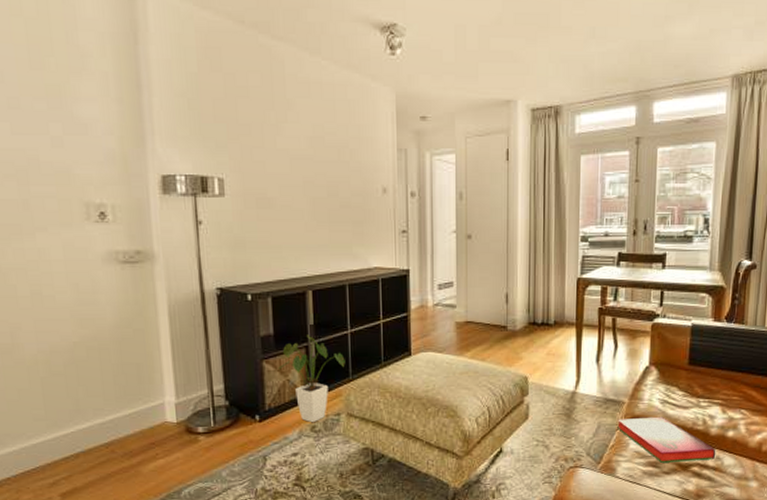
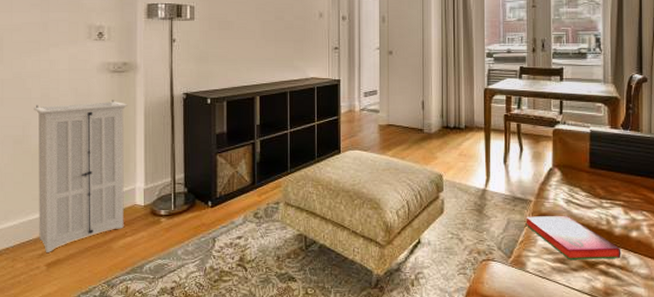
storage cabinet: none [22,297,154,481] -> present [34,99,128,252]
house plant: present [278,334,345,423] -> none [229,133,285,210]

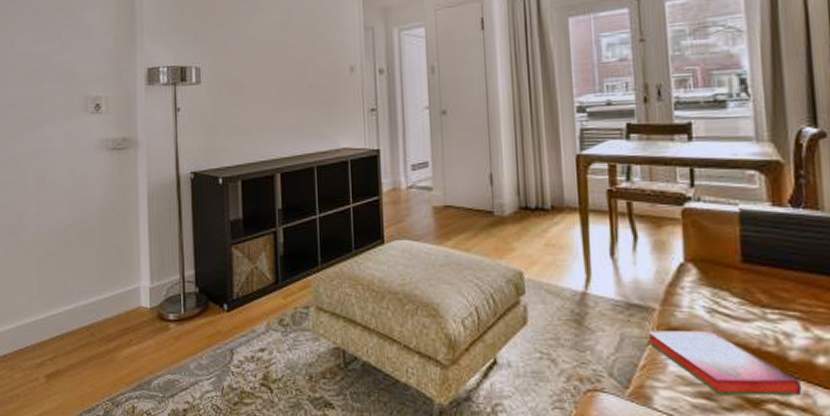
storage cabinet: present [34,99,128,252] -> none [29,182,129,362]

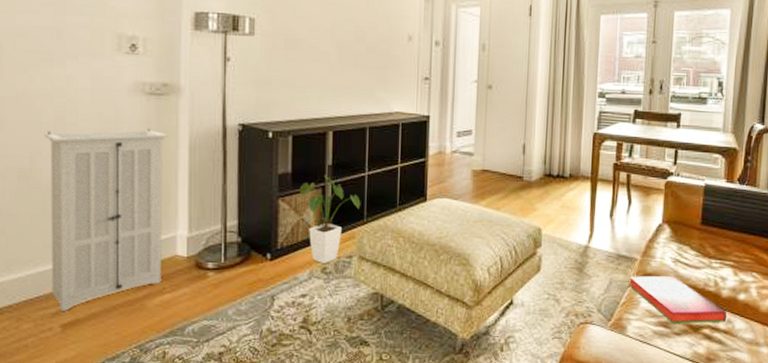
storage cabinet: none [29,182,129,362] -> present [45,128,168,311]
house plant: none [247,219,314,316] -> present [294,175,361,264]

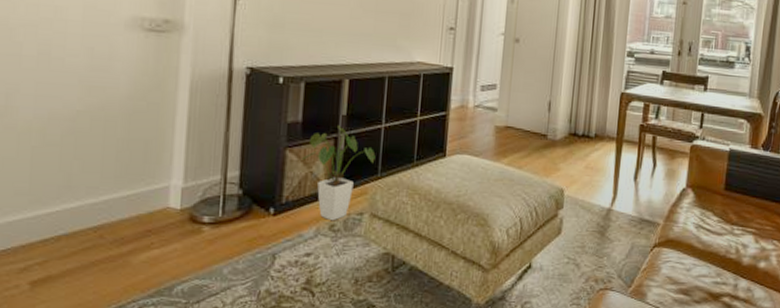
storage cabinet: present [45,128,168,311] -> none [21,65,167,266]
hardback book: present [629,275,727,323] -> none [650,241,748,291]

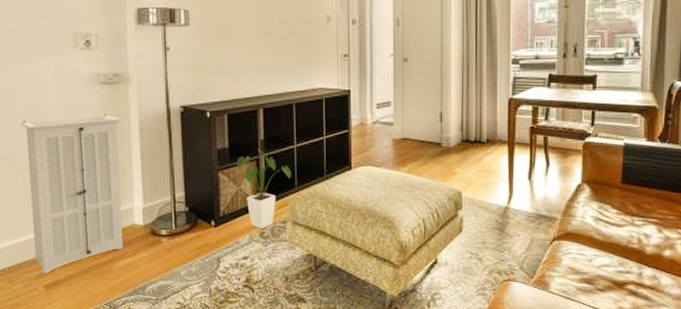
storage cabinet: none [21,65,167,266] -> present [21,113,124,274]

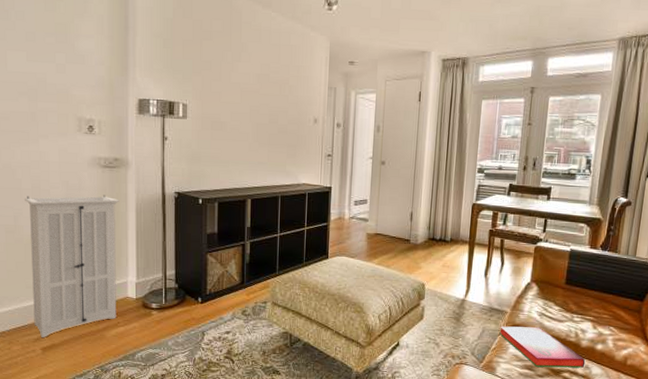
house plant: present [232,148,292,230] -> none [219,235,274,308]
hardback book: none [550,233,653,279] -> present [499,326,586,368]

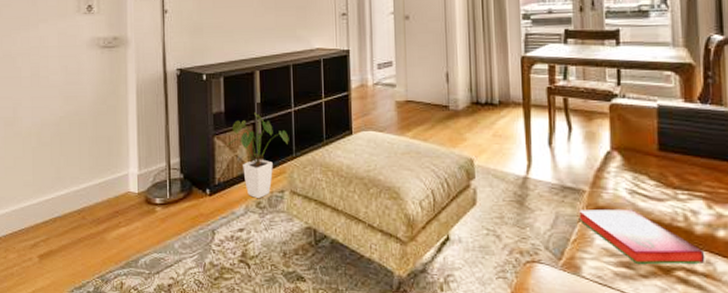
storage cabinet: present [25,194,120,338] -> none [24,77,119,243]
house plant: none [219,235,274,308] -> present [228,112,289,199]

